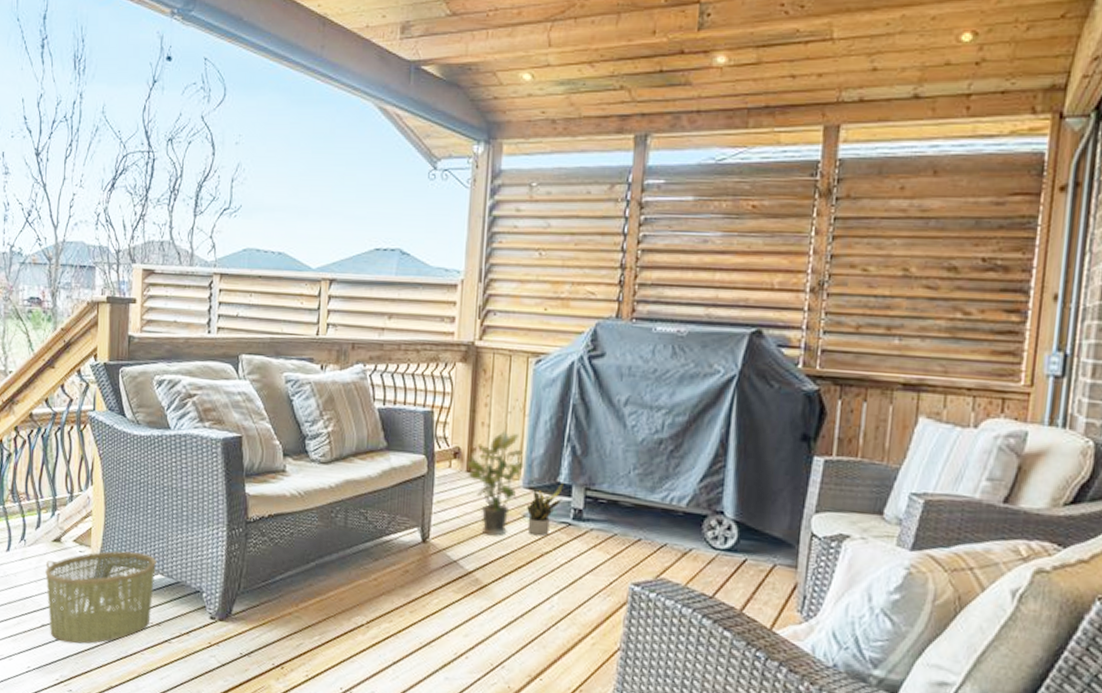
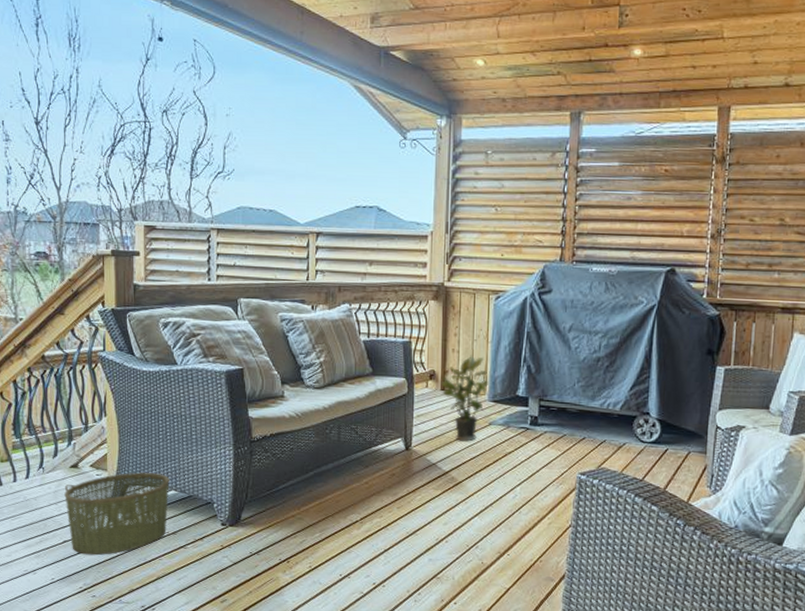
potted plant: present [527,482,564,536] -> none [492,395,522,440]

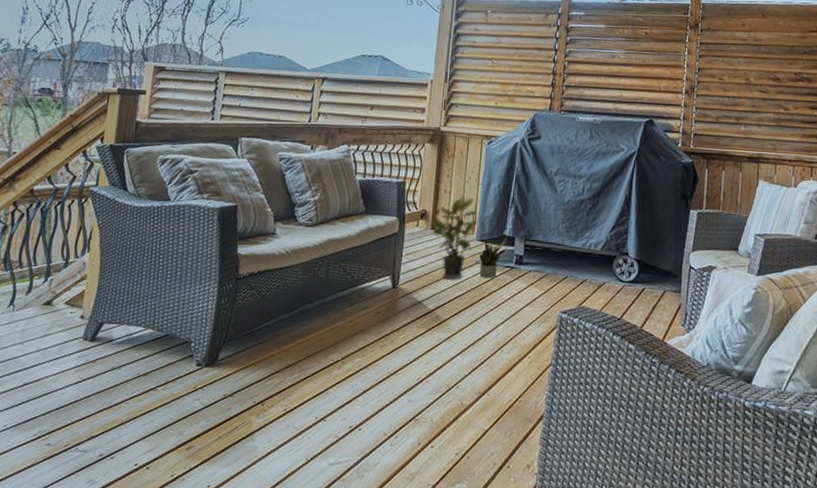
basket: present [64,472,171,555] -> none [31,310,149,399]
potted plant: none [492,395,522,440] -> present [479,235,508,278]

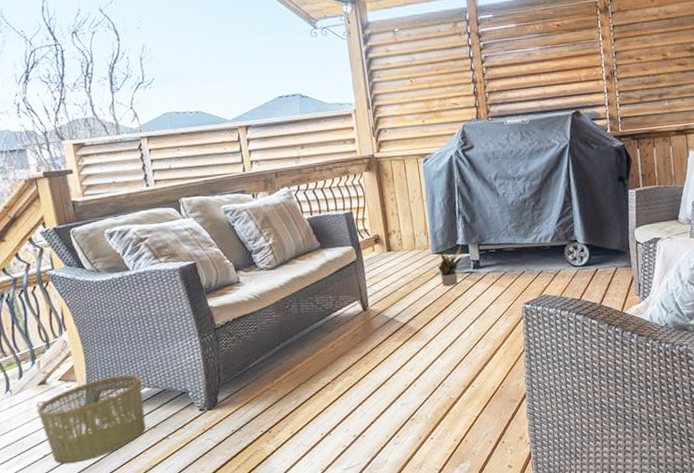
basket: none [31,310,149,399] -> present [35,374,146,464]
potted plant: present [431,195,477,280] -> none [386,215,430,294]

